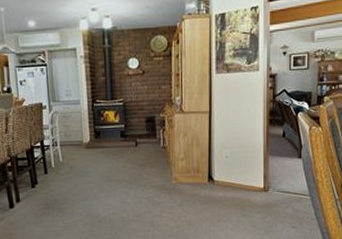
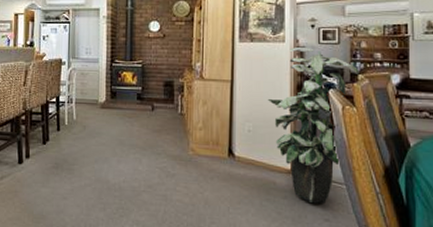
indoor plant: none [243,74,325,215] -> present [267,46,359,204]

